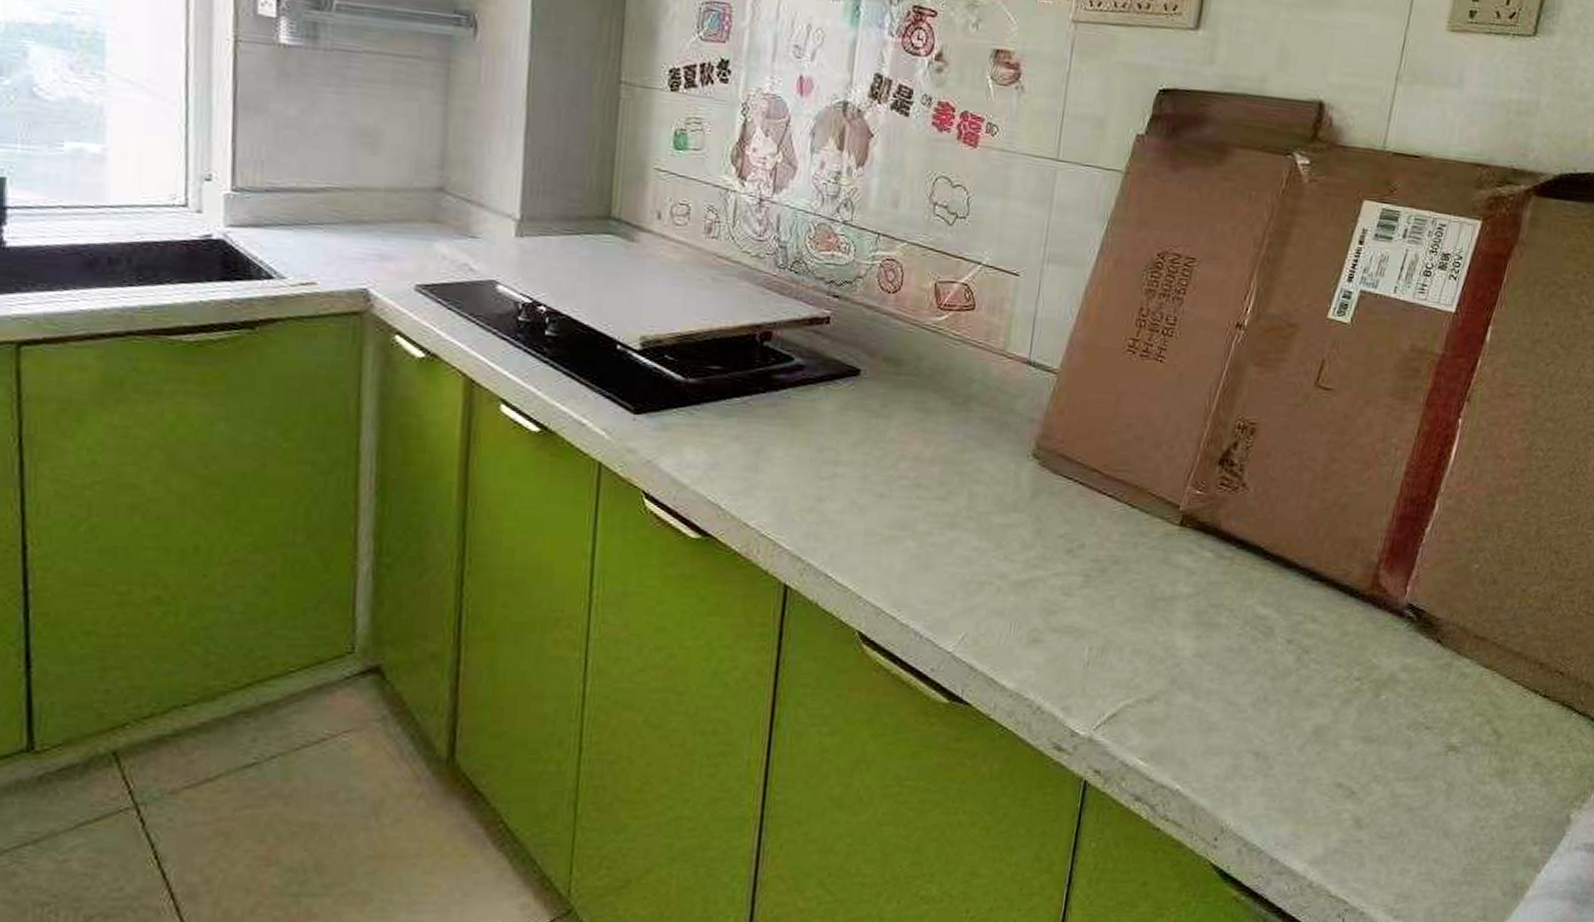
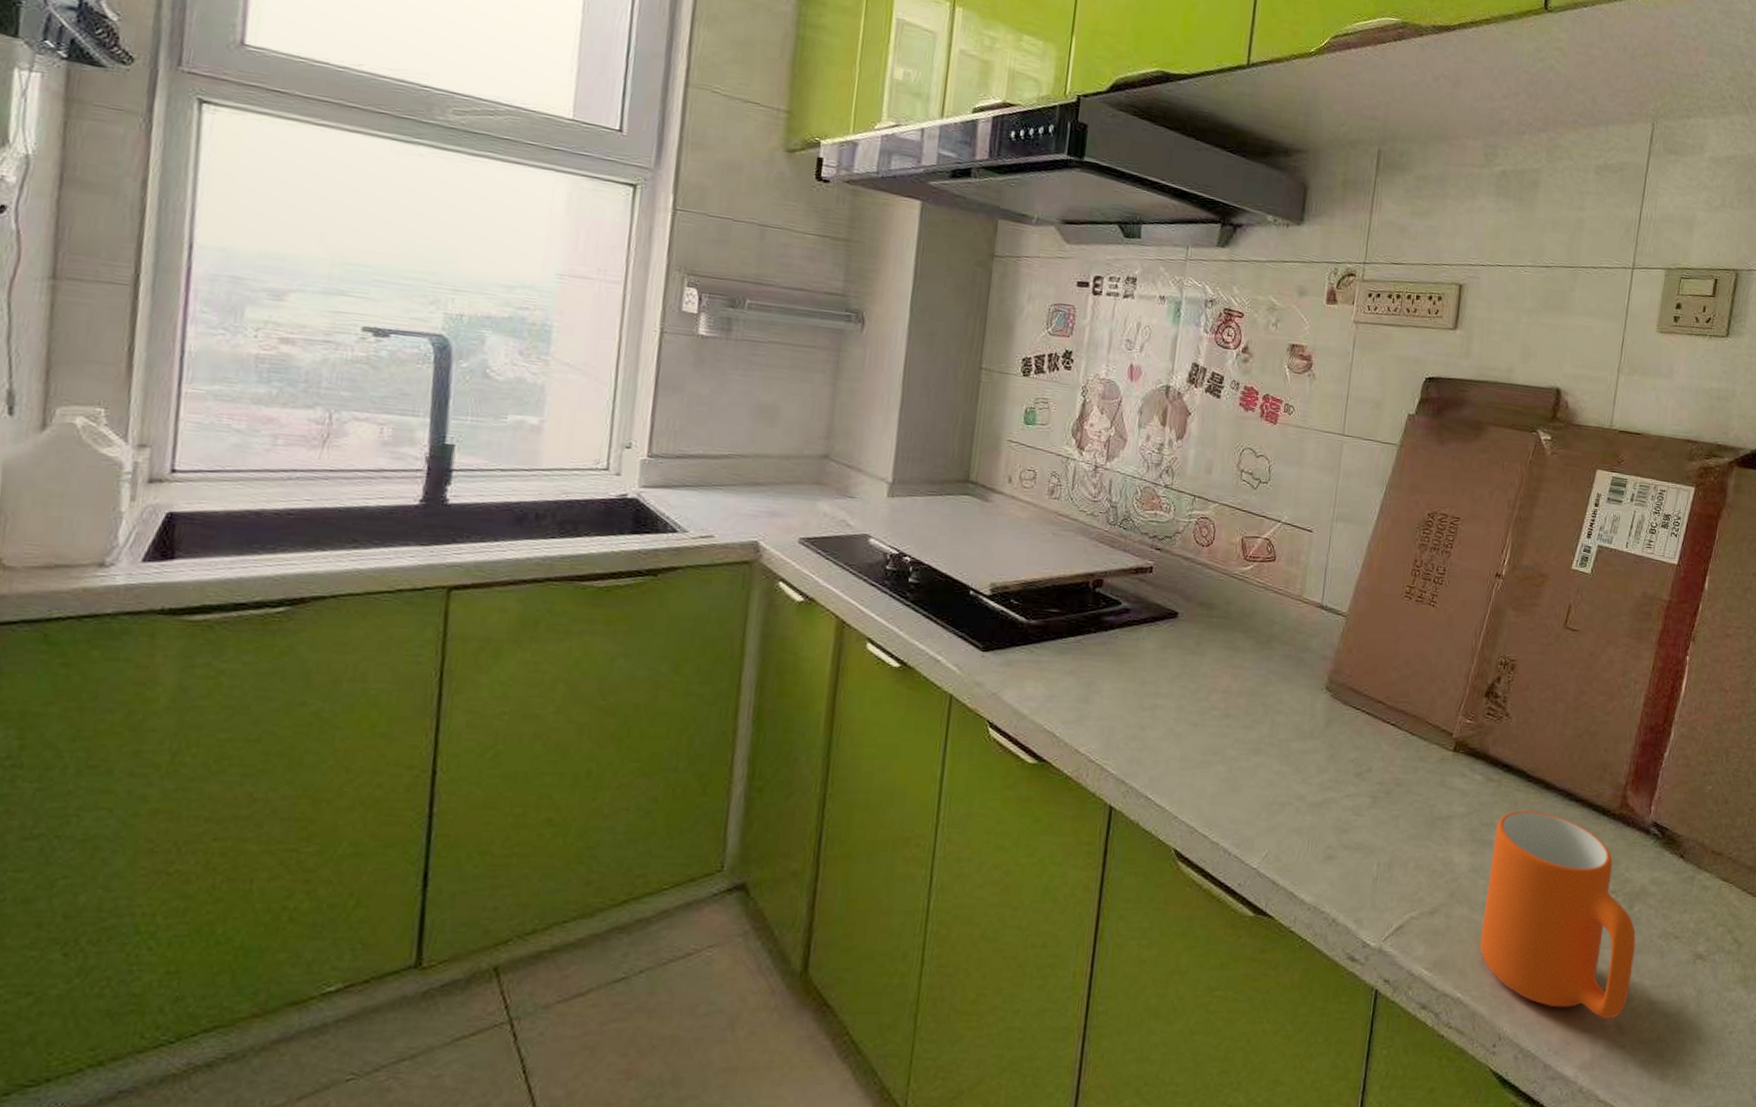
mug: none [1203,590,1381,813] -> present [1480,810,1636,1020]

